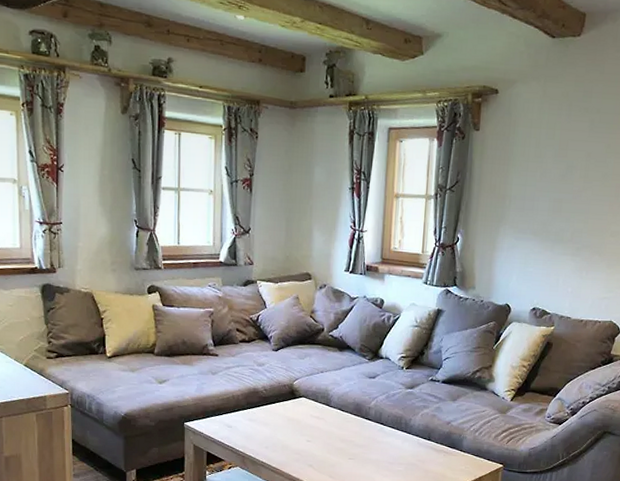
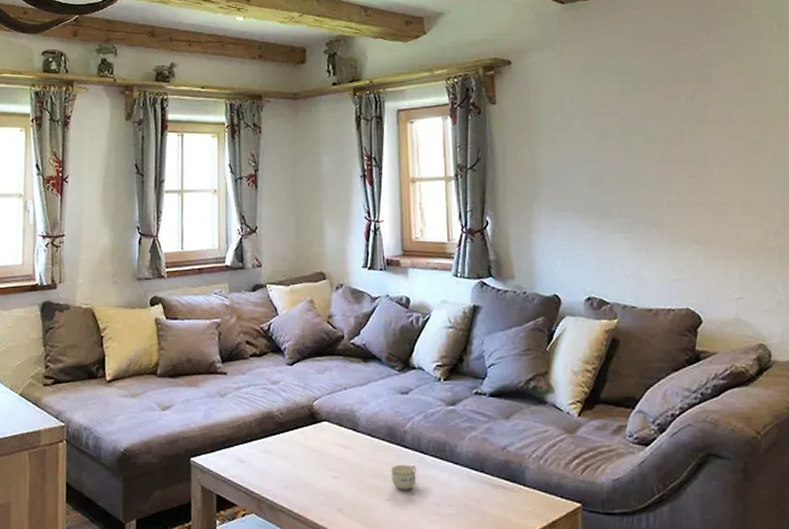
cup: none [355,432,376,452] -> present [390,464,417,491]

